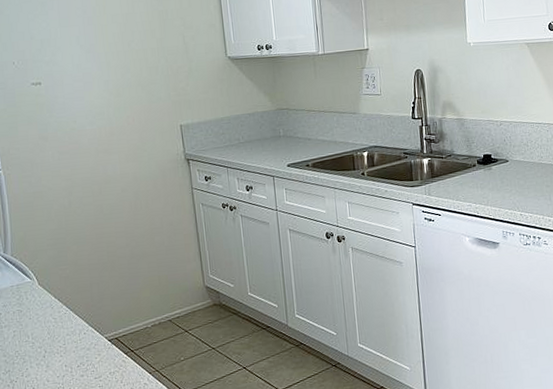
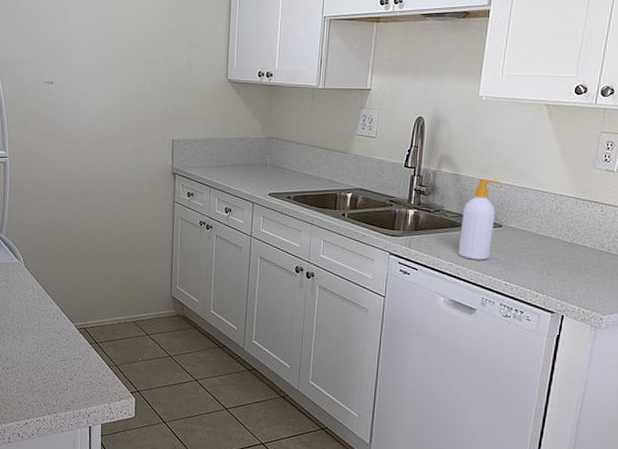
soap bottle: none [472,119,503,197] -> present [458,178,501,260]

